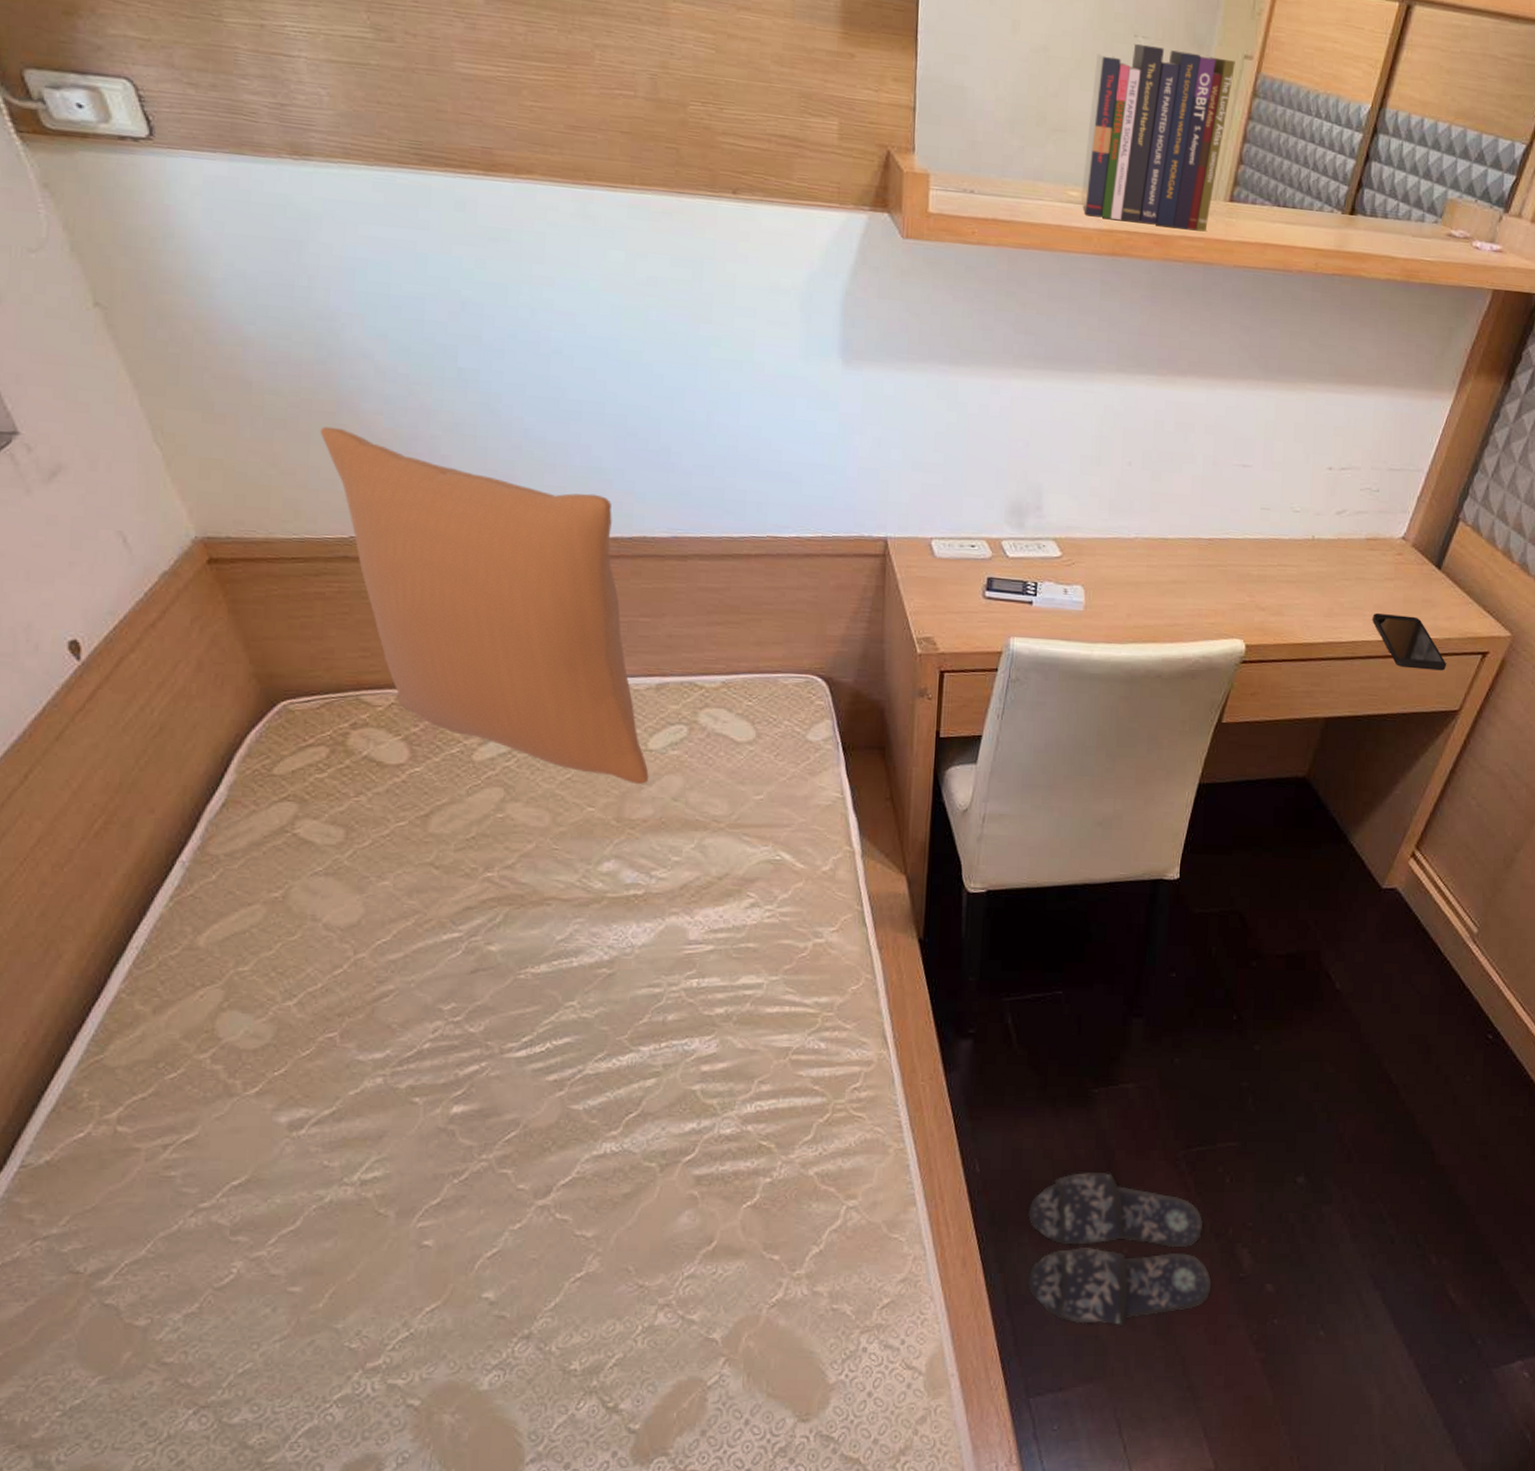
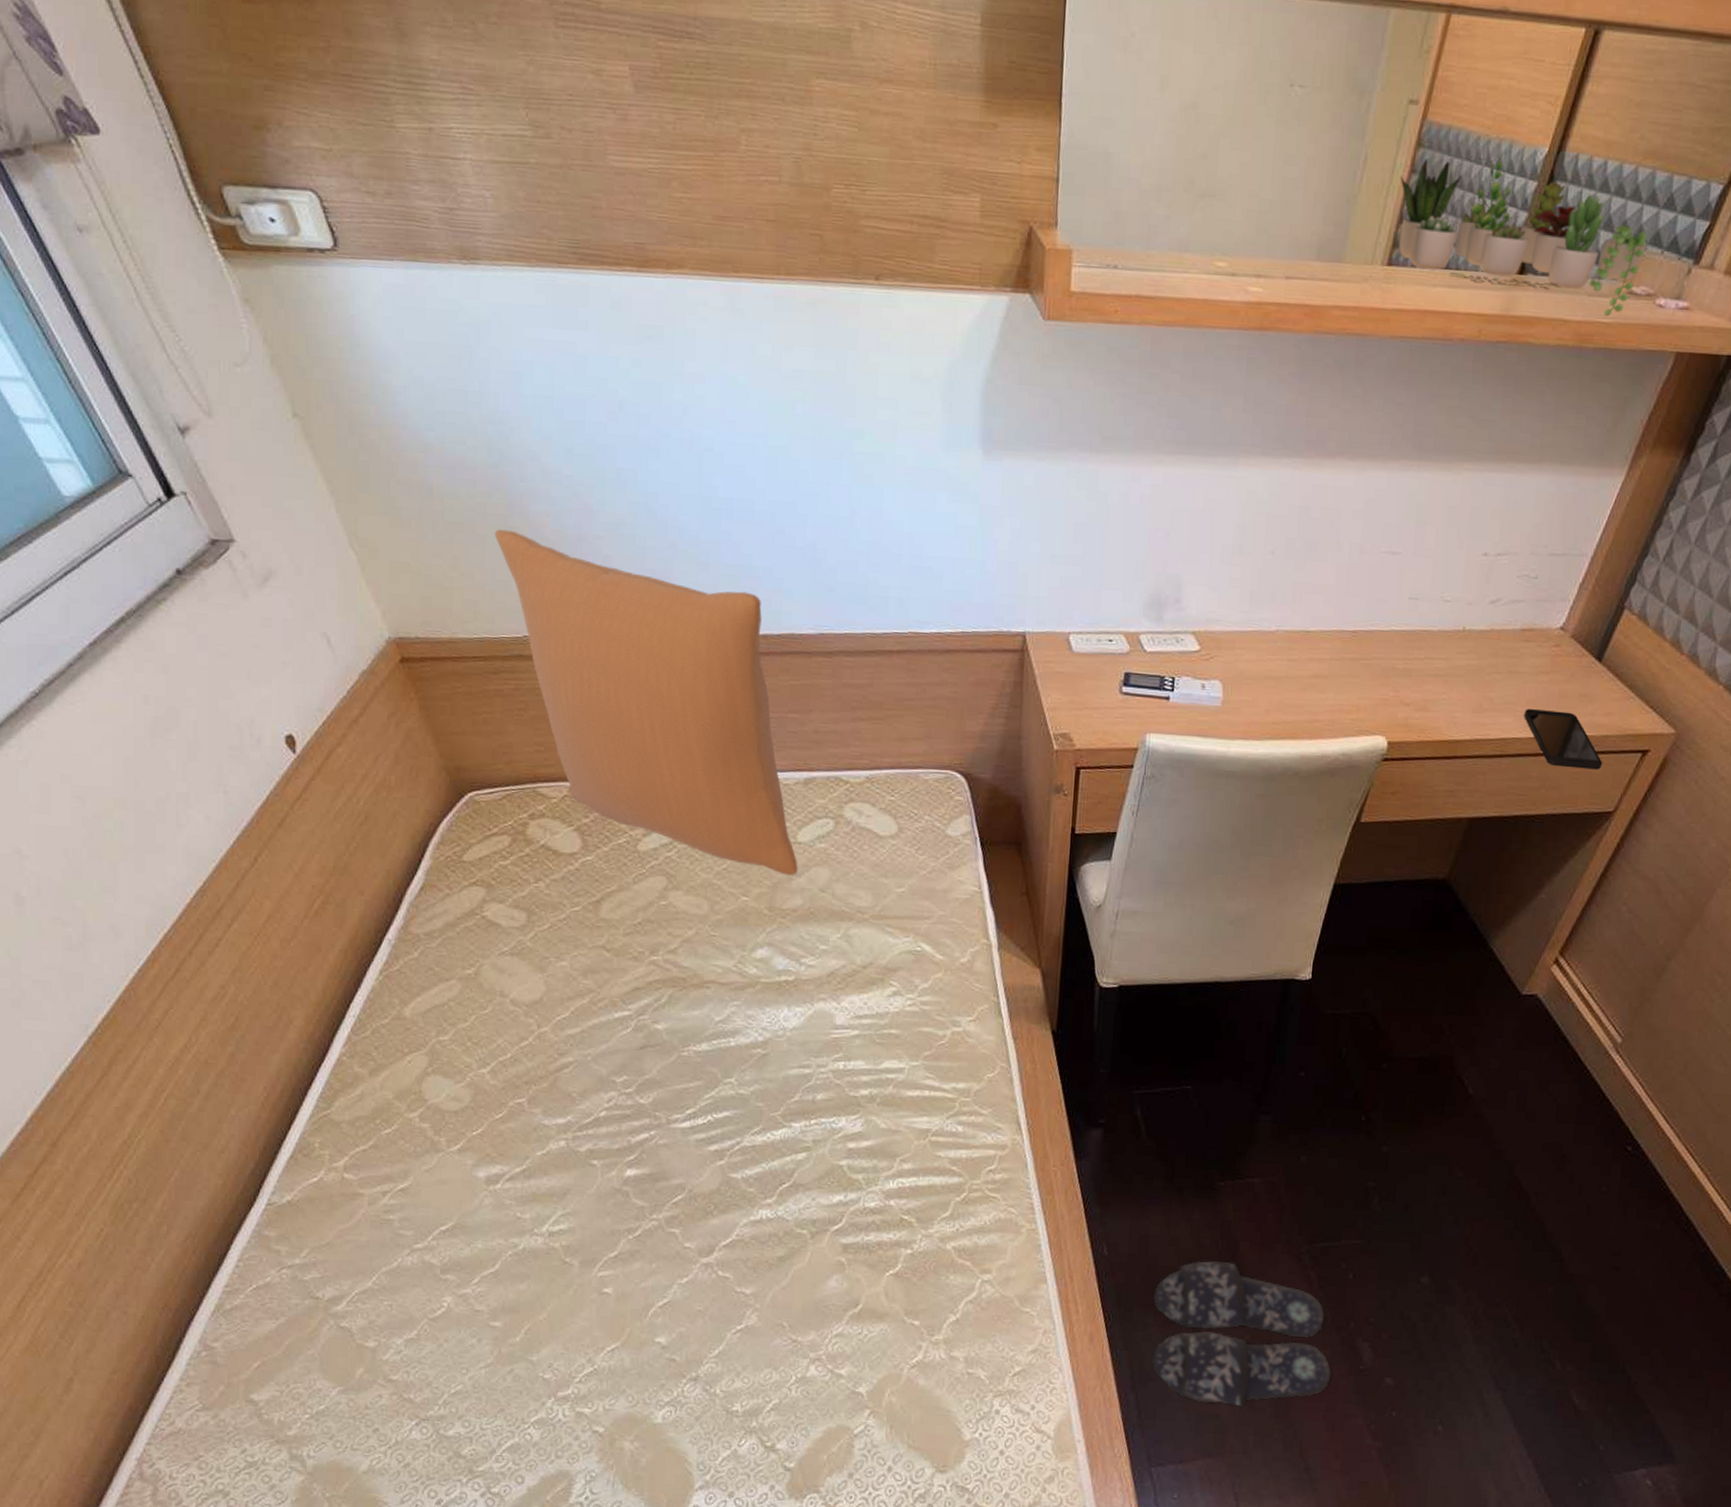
books: present [1081,43,1235,232] -> none [1229,93,1399,300]
succulent plant: none [1238,105,1463,256] -> present [1398,151,1648,317]

